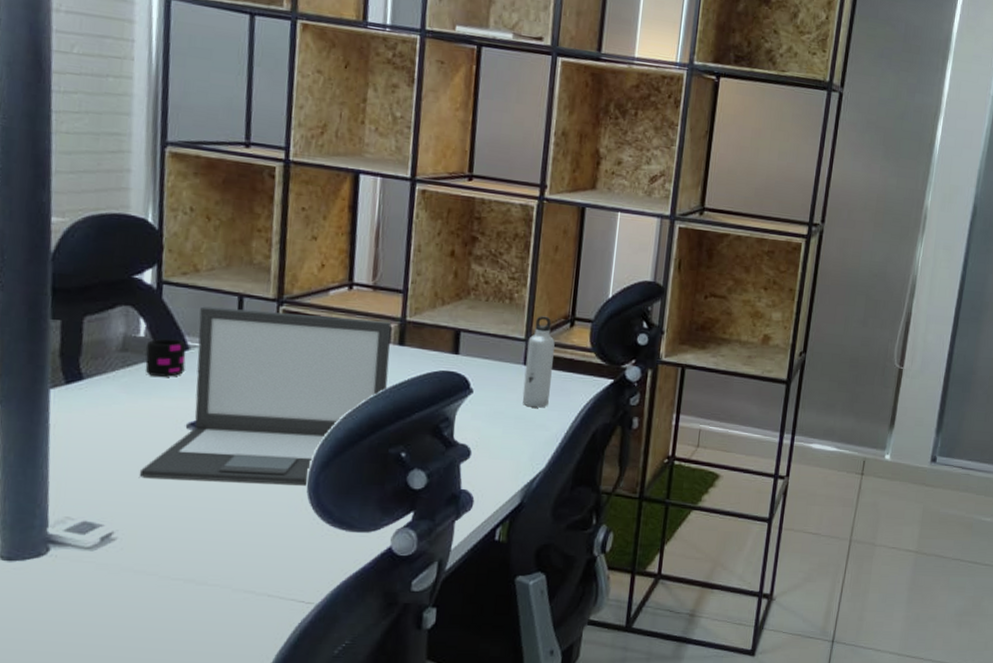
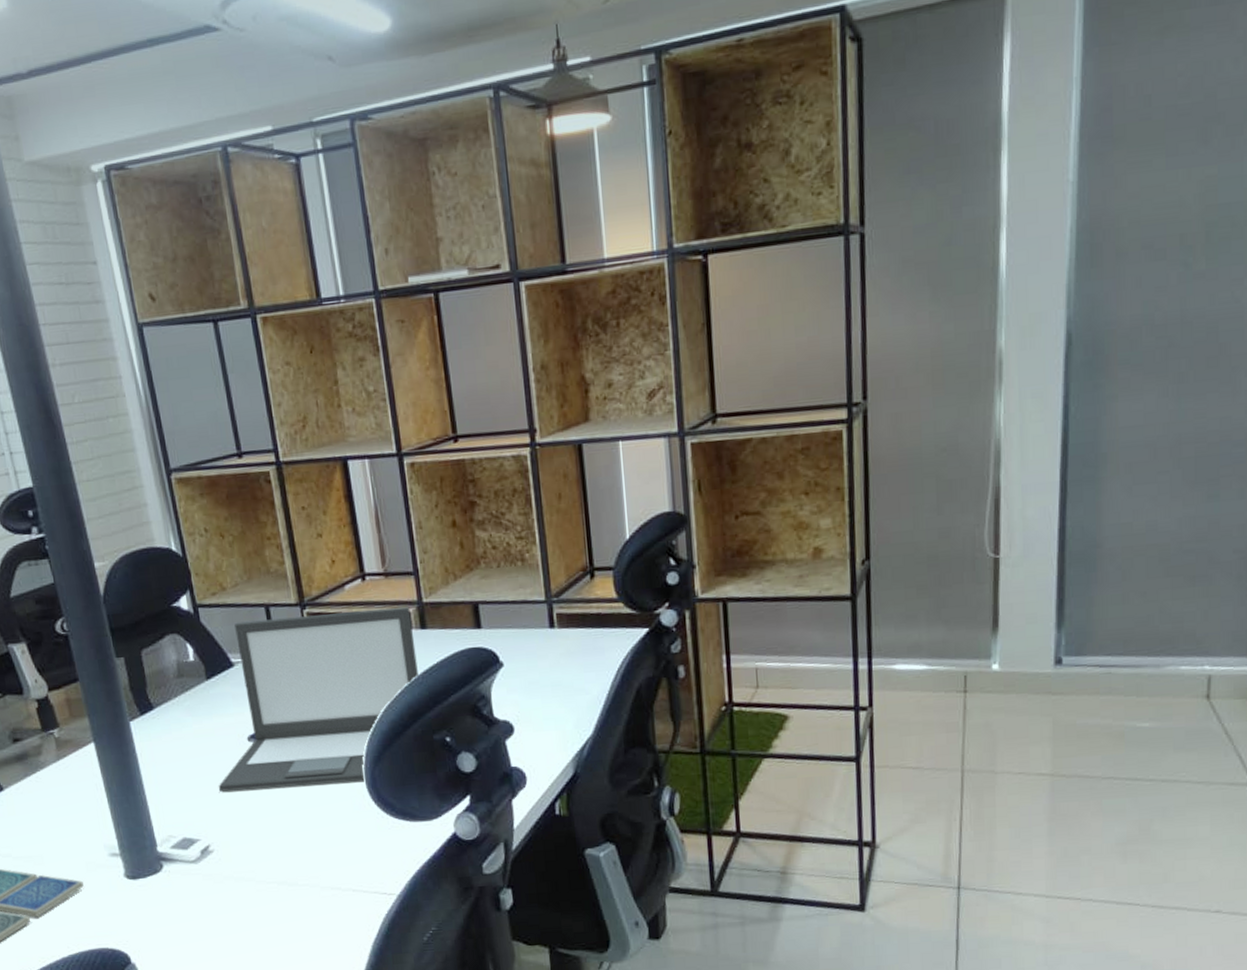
mug: present [145,338,186,377] -> none [198,658,235,696]
water bottle: present [522,316,555,408] -> none [549,572,583,672]

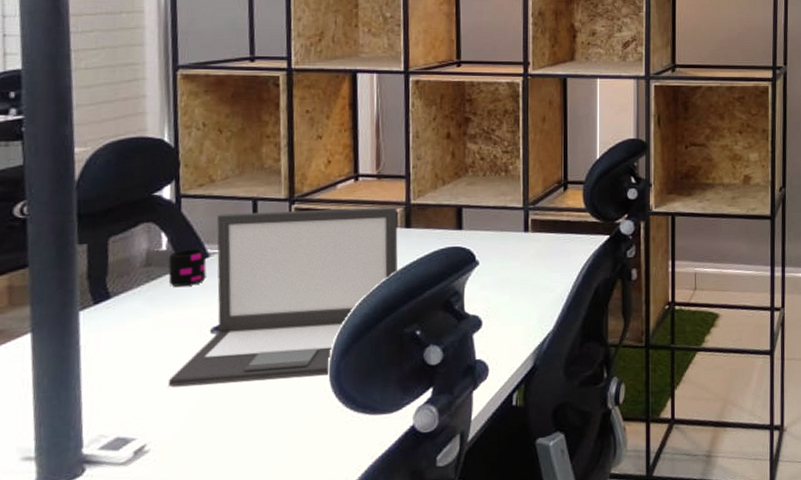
mug: none [198,658,235,696] -> present [168,248,207,287]

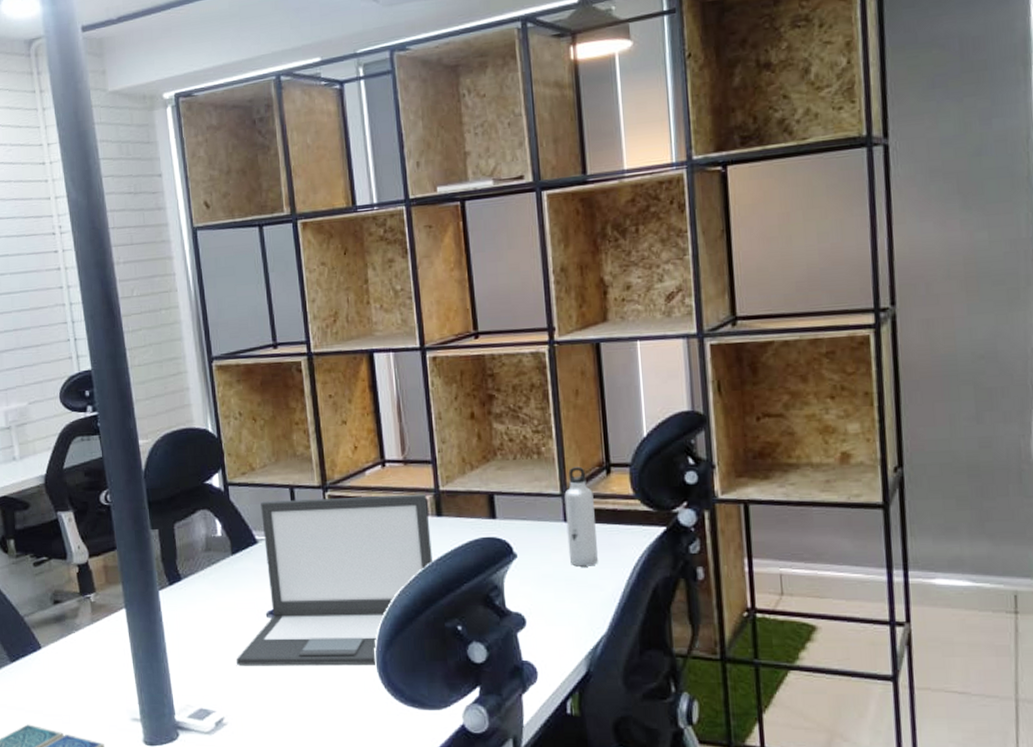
mug: present [168,248,207,287] -> none [224,535,257,571]
water bottle: none [525,183,551,272] -> present [564,466,598,567]

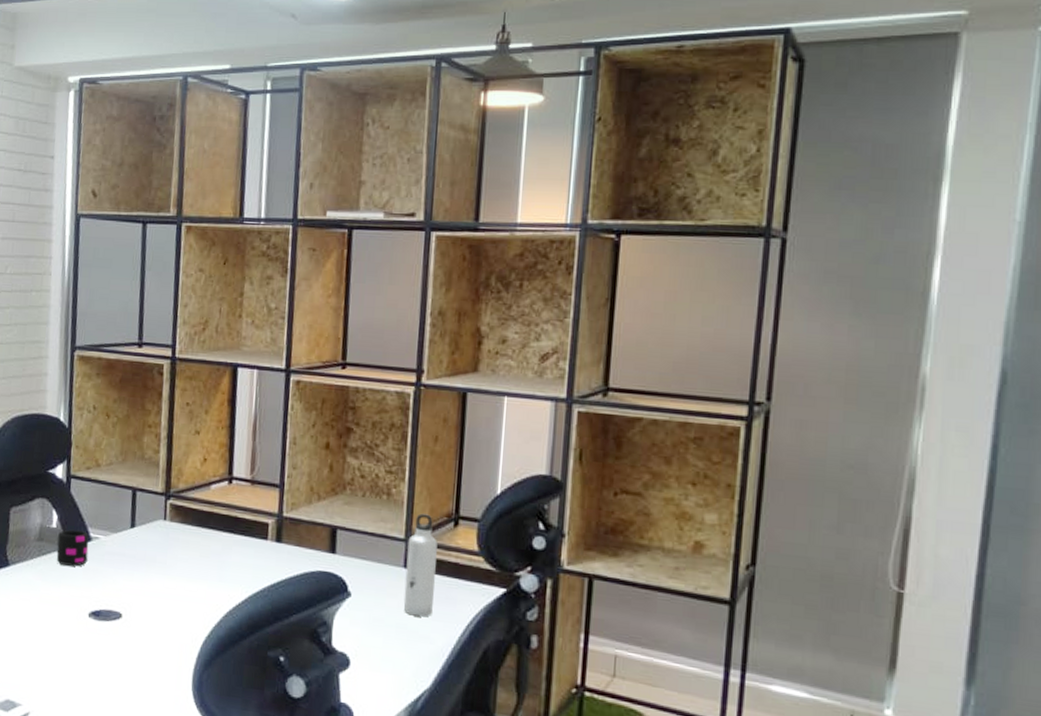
mug: none [224,535,257,571] -> present [56,529,89,567]
laptop: present [235,494,433,665] -> none [50,499,269,682]

